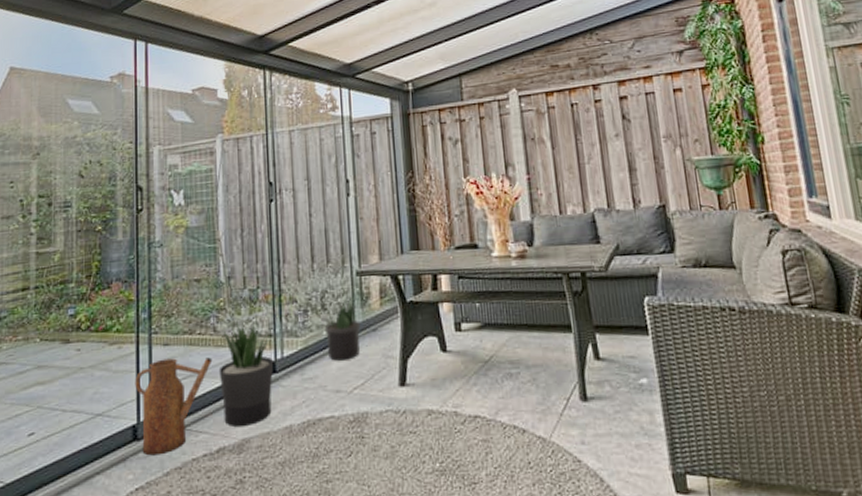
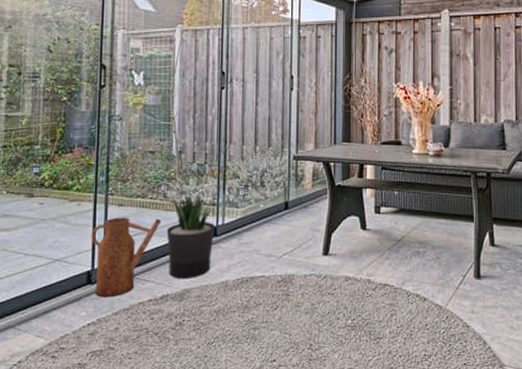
planter: present [324,297,361,361] -> none [262,178,294,230]

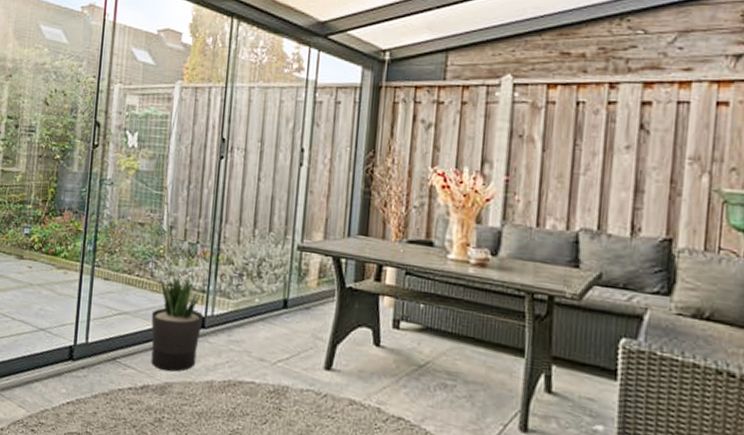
watering can: present [91,217,162,298] -> none [75,291,147,378]

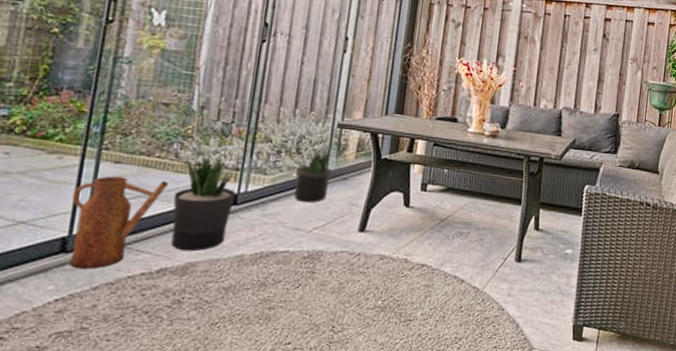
watering can: none [75,291,147,378] -> present [69,176,169,269]
planter: none [257,269,295,332] -> present [294,145,333,202]

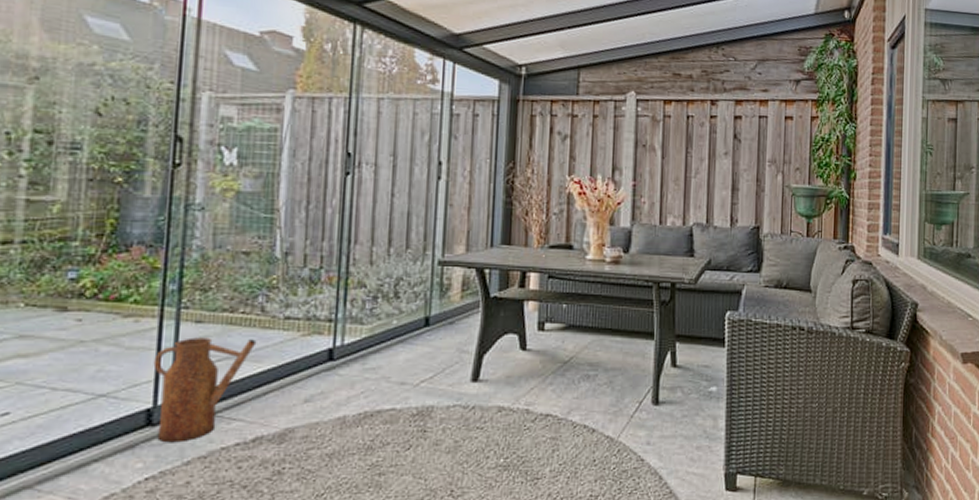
planter: present [171,149,237,251] -> none [263,301,332,415]
planter: present [294,145,333,202] -> none [395,287,437,352]

